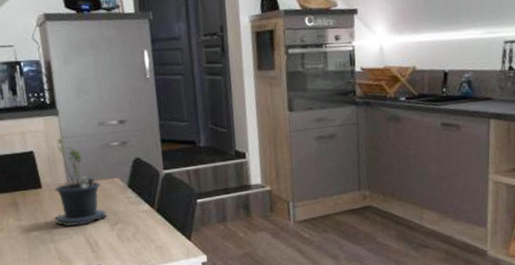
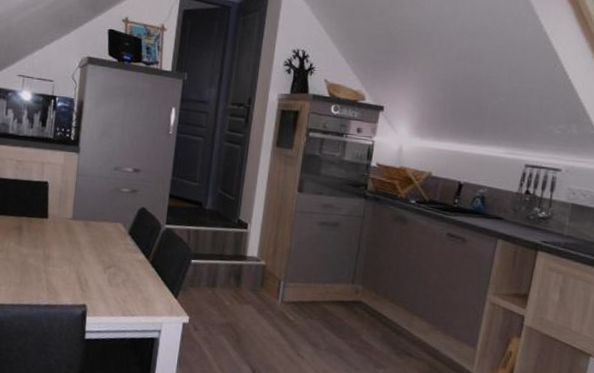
potted plant: present [55,137,107,227] -> none [53,174,103,263]

